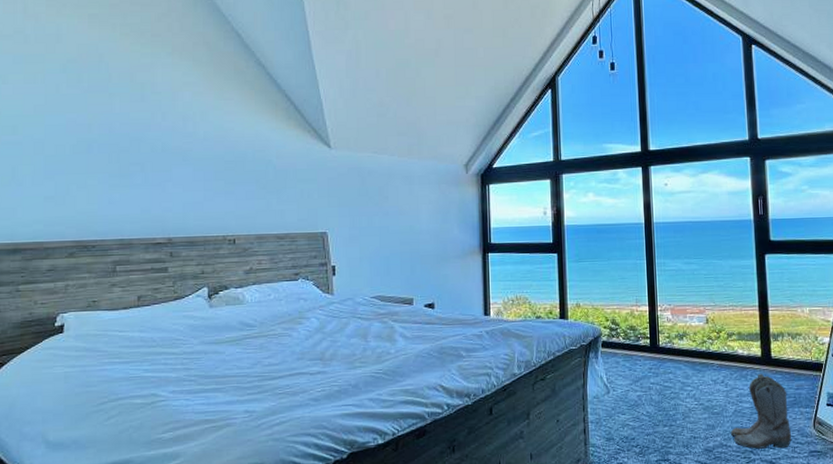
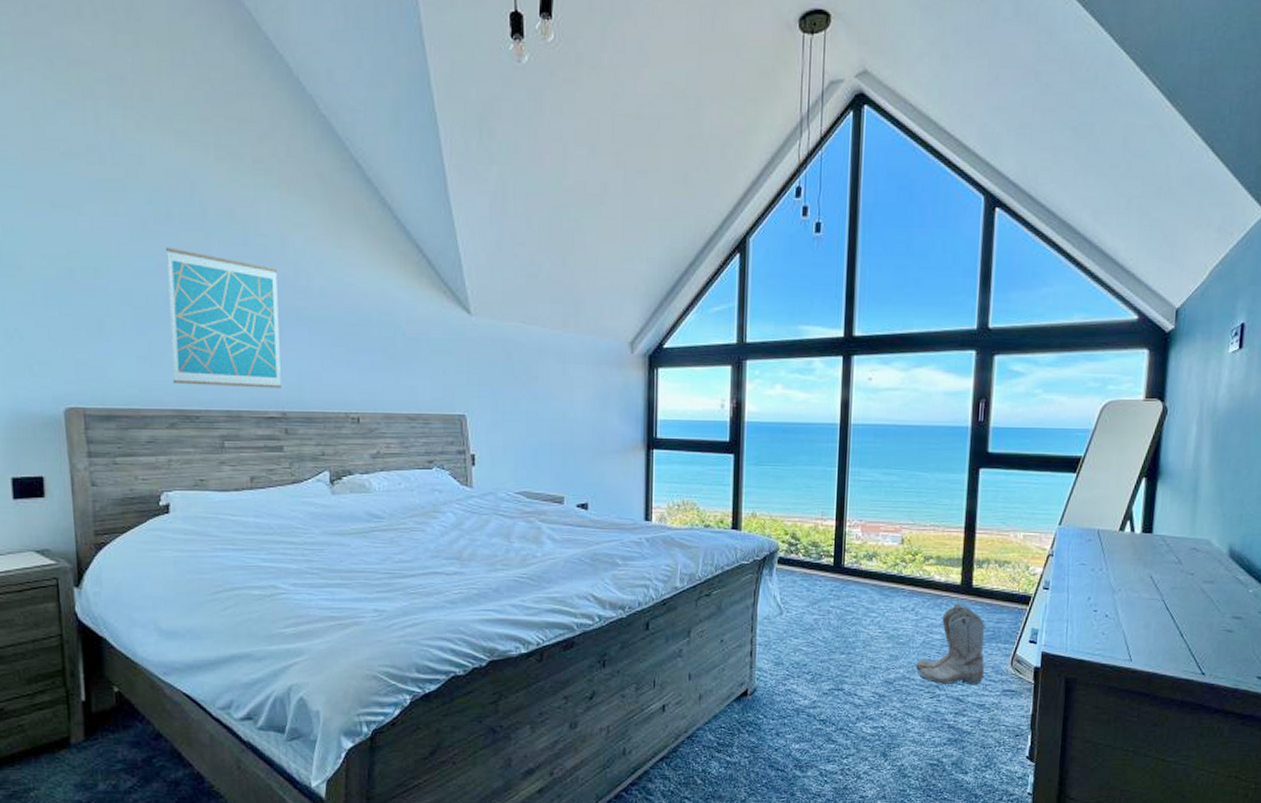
wall art: none [75,106,168,219] -> present [166,247,281,389]

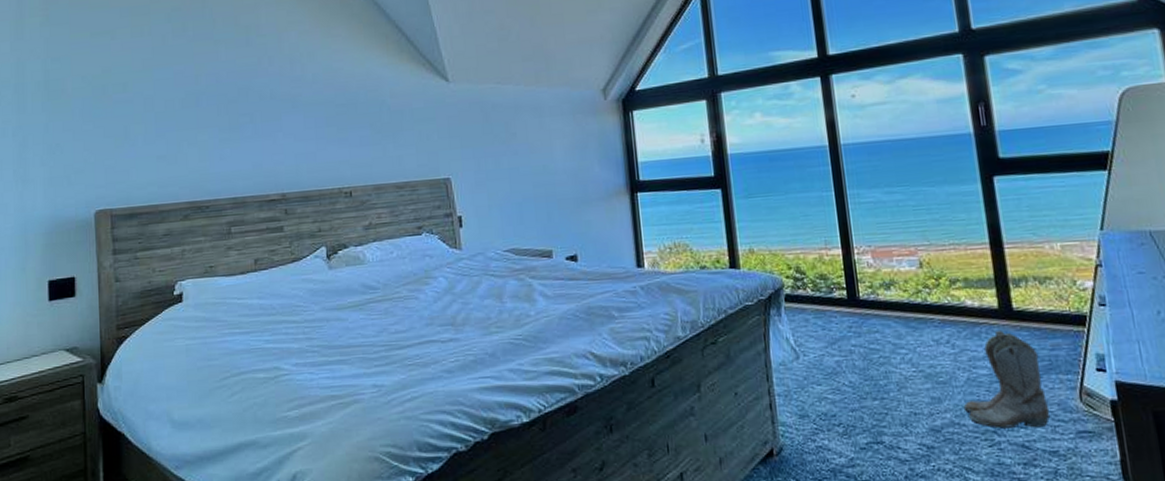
wall art: present [166,247,281,389] -> none [182,56,281,178]

